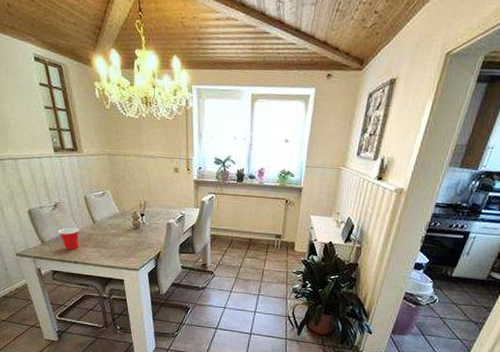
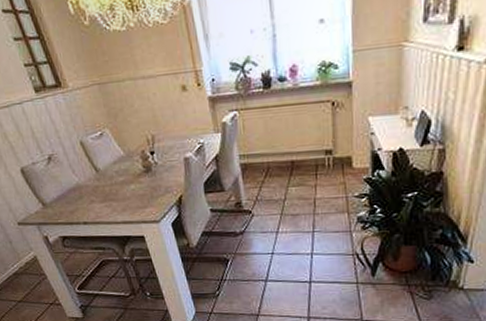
cup: present [58,227,80,250] -> none [58,180,85,210]

